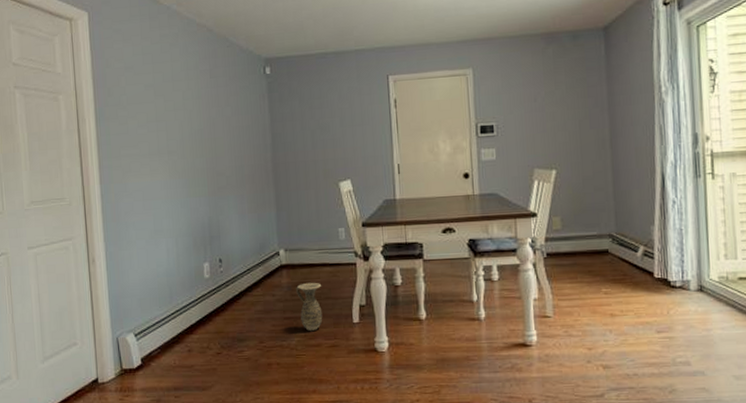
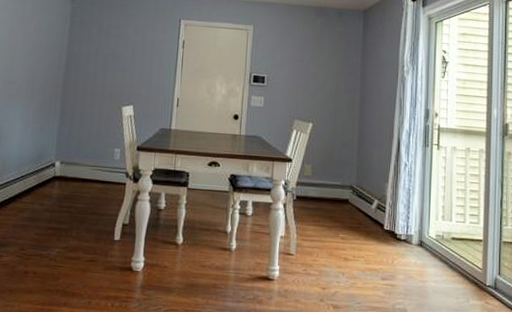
ceramic jug: present [296,282,323,332] -> none [64,196,90,244]

